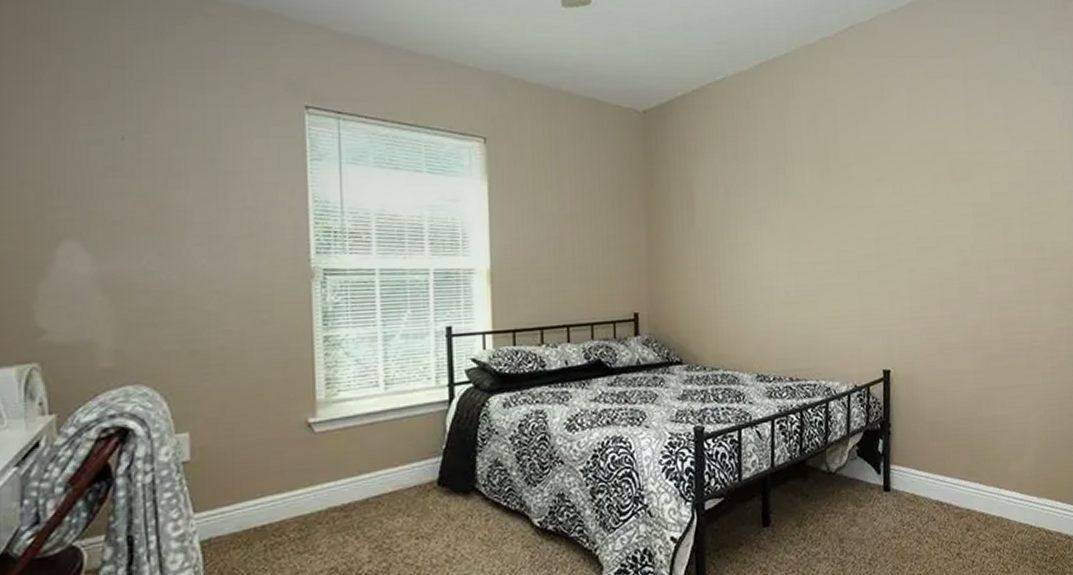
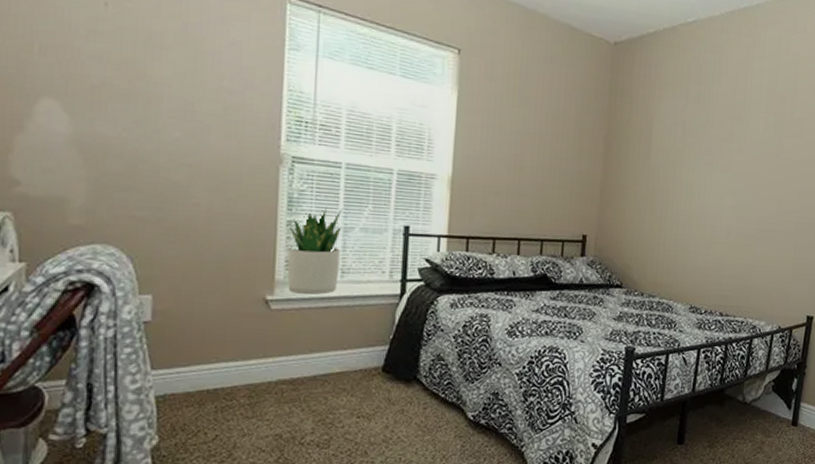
planter: none [327,317,383,414] -> present [287,207,343,295]

